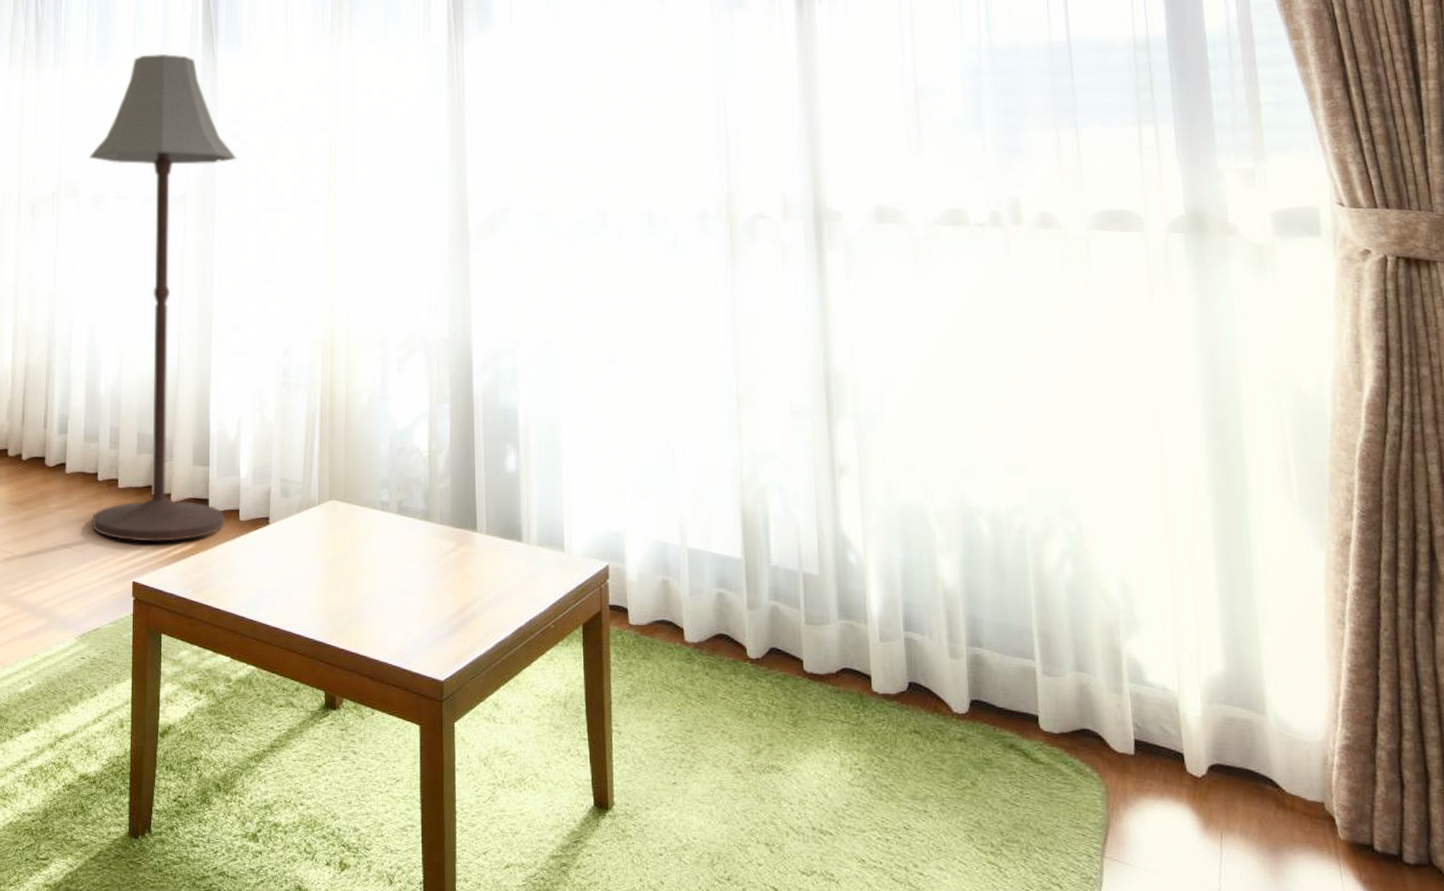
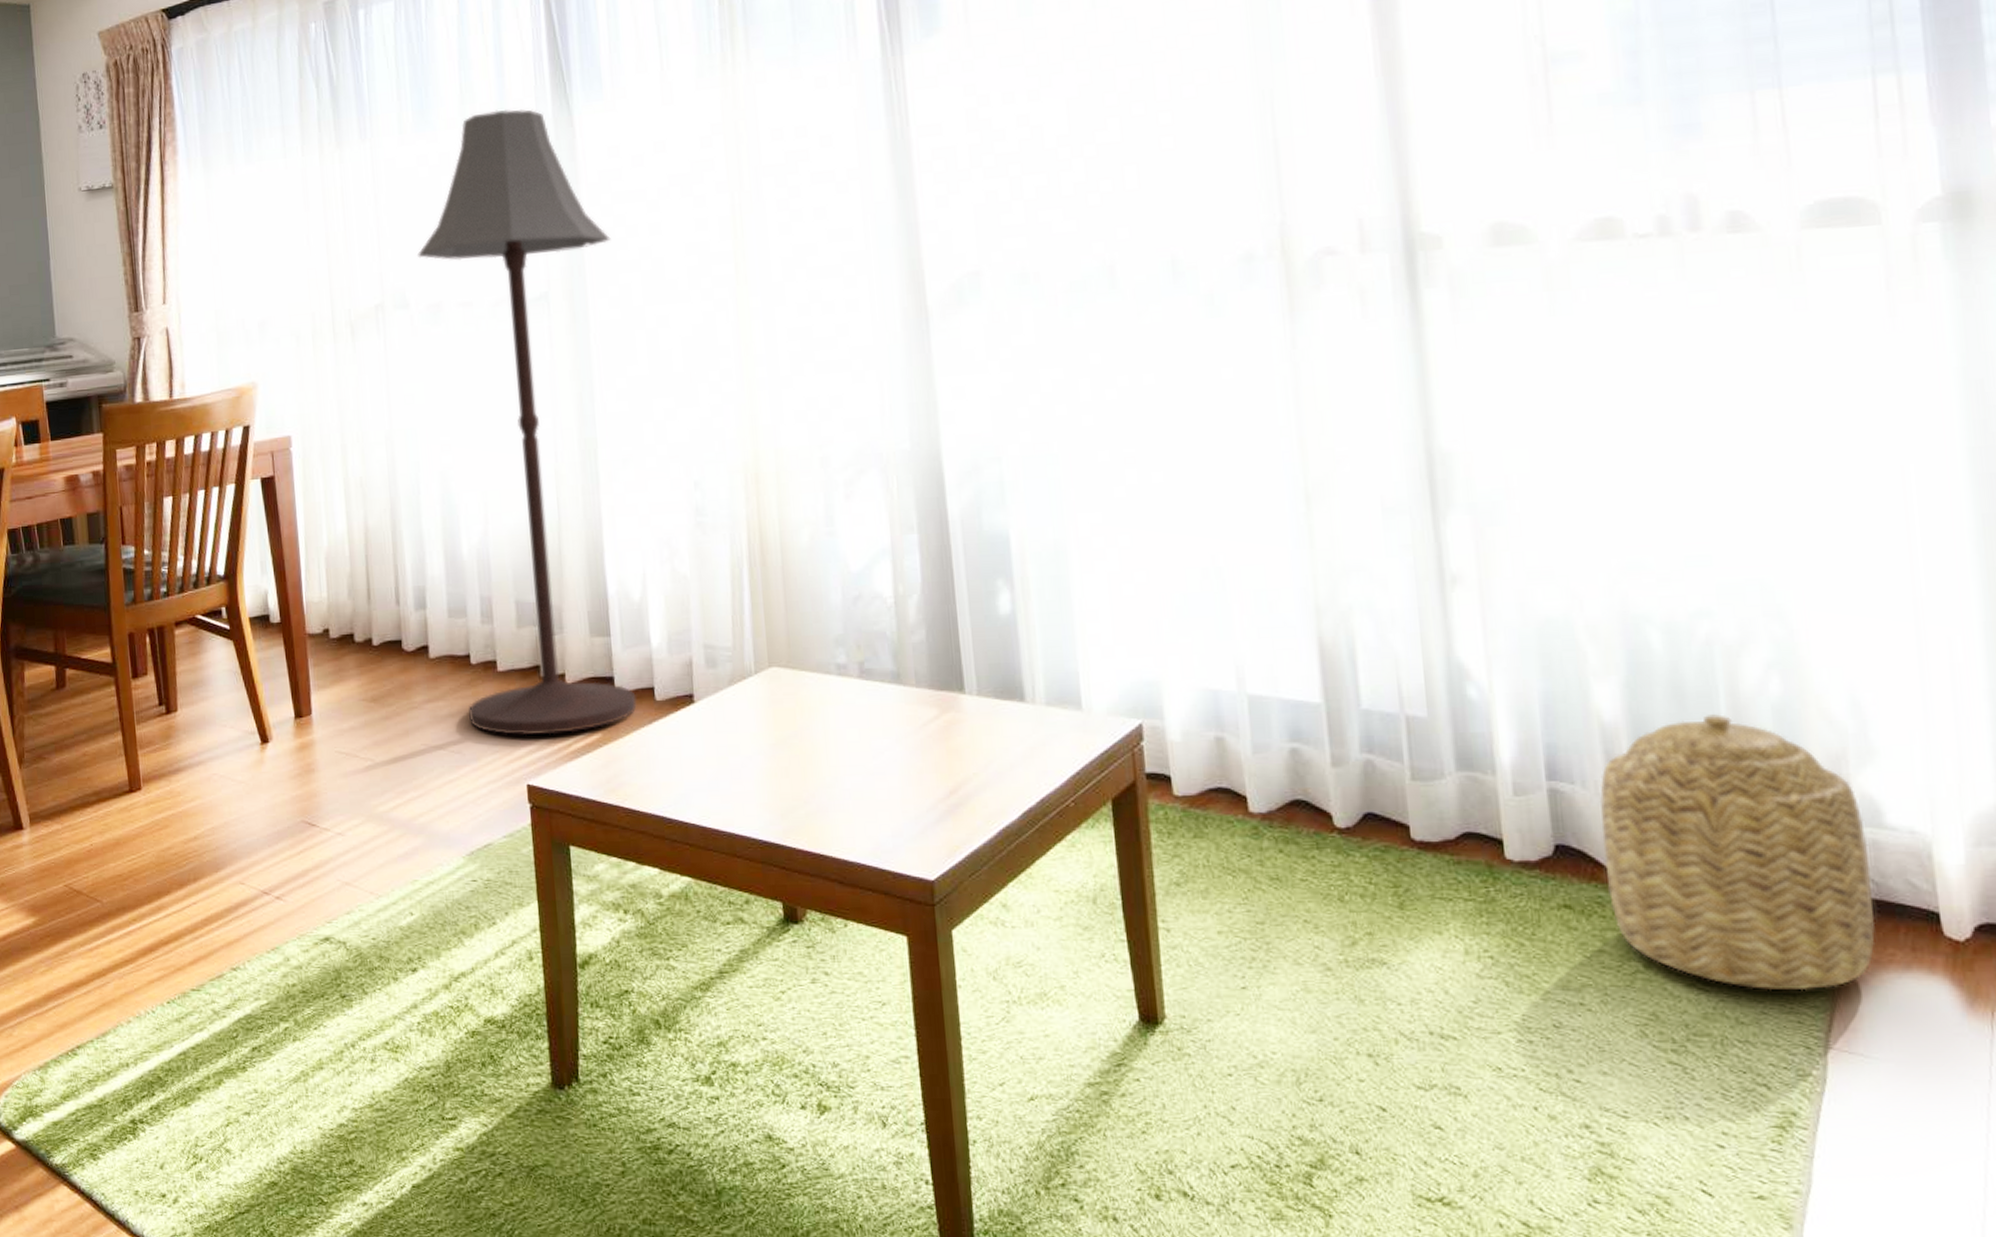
basket: none [942,588,1138,810] -> present [1600,714,1875,991]

